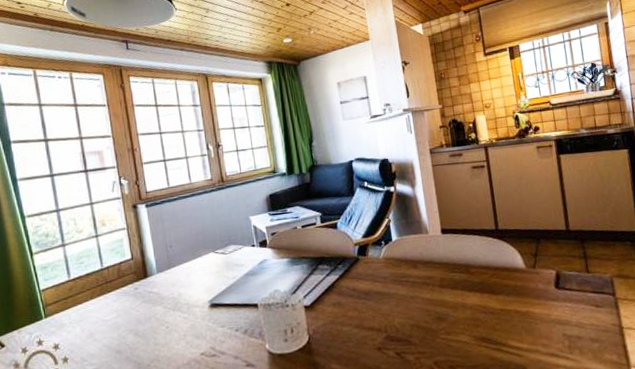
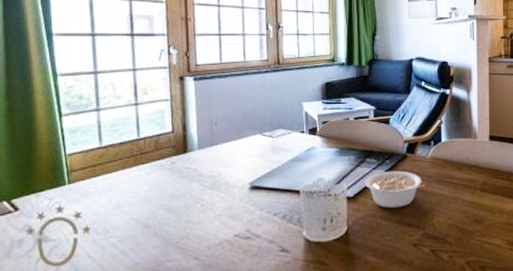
legume: none [320,274,382,314] -> present [364,171,425,208]

